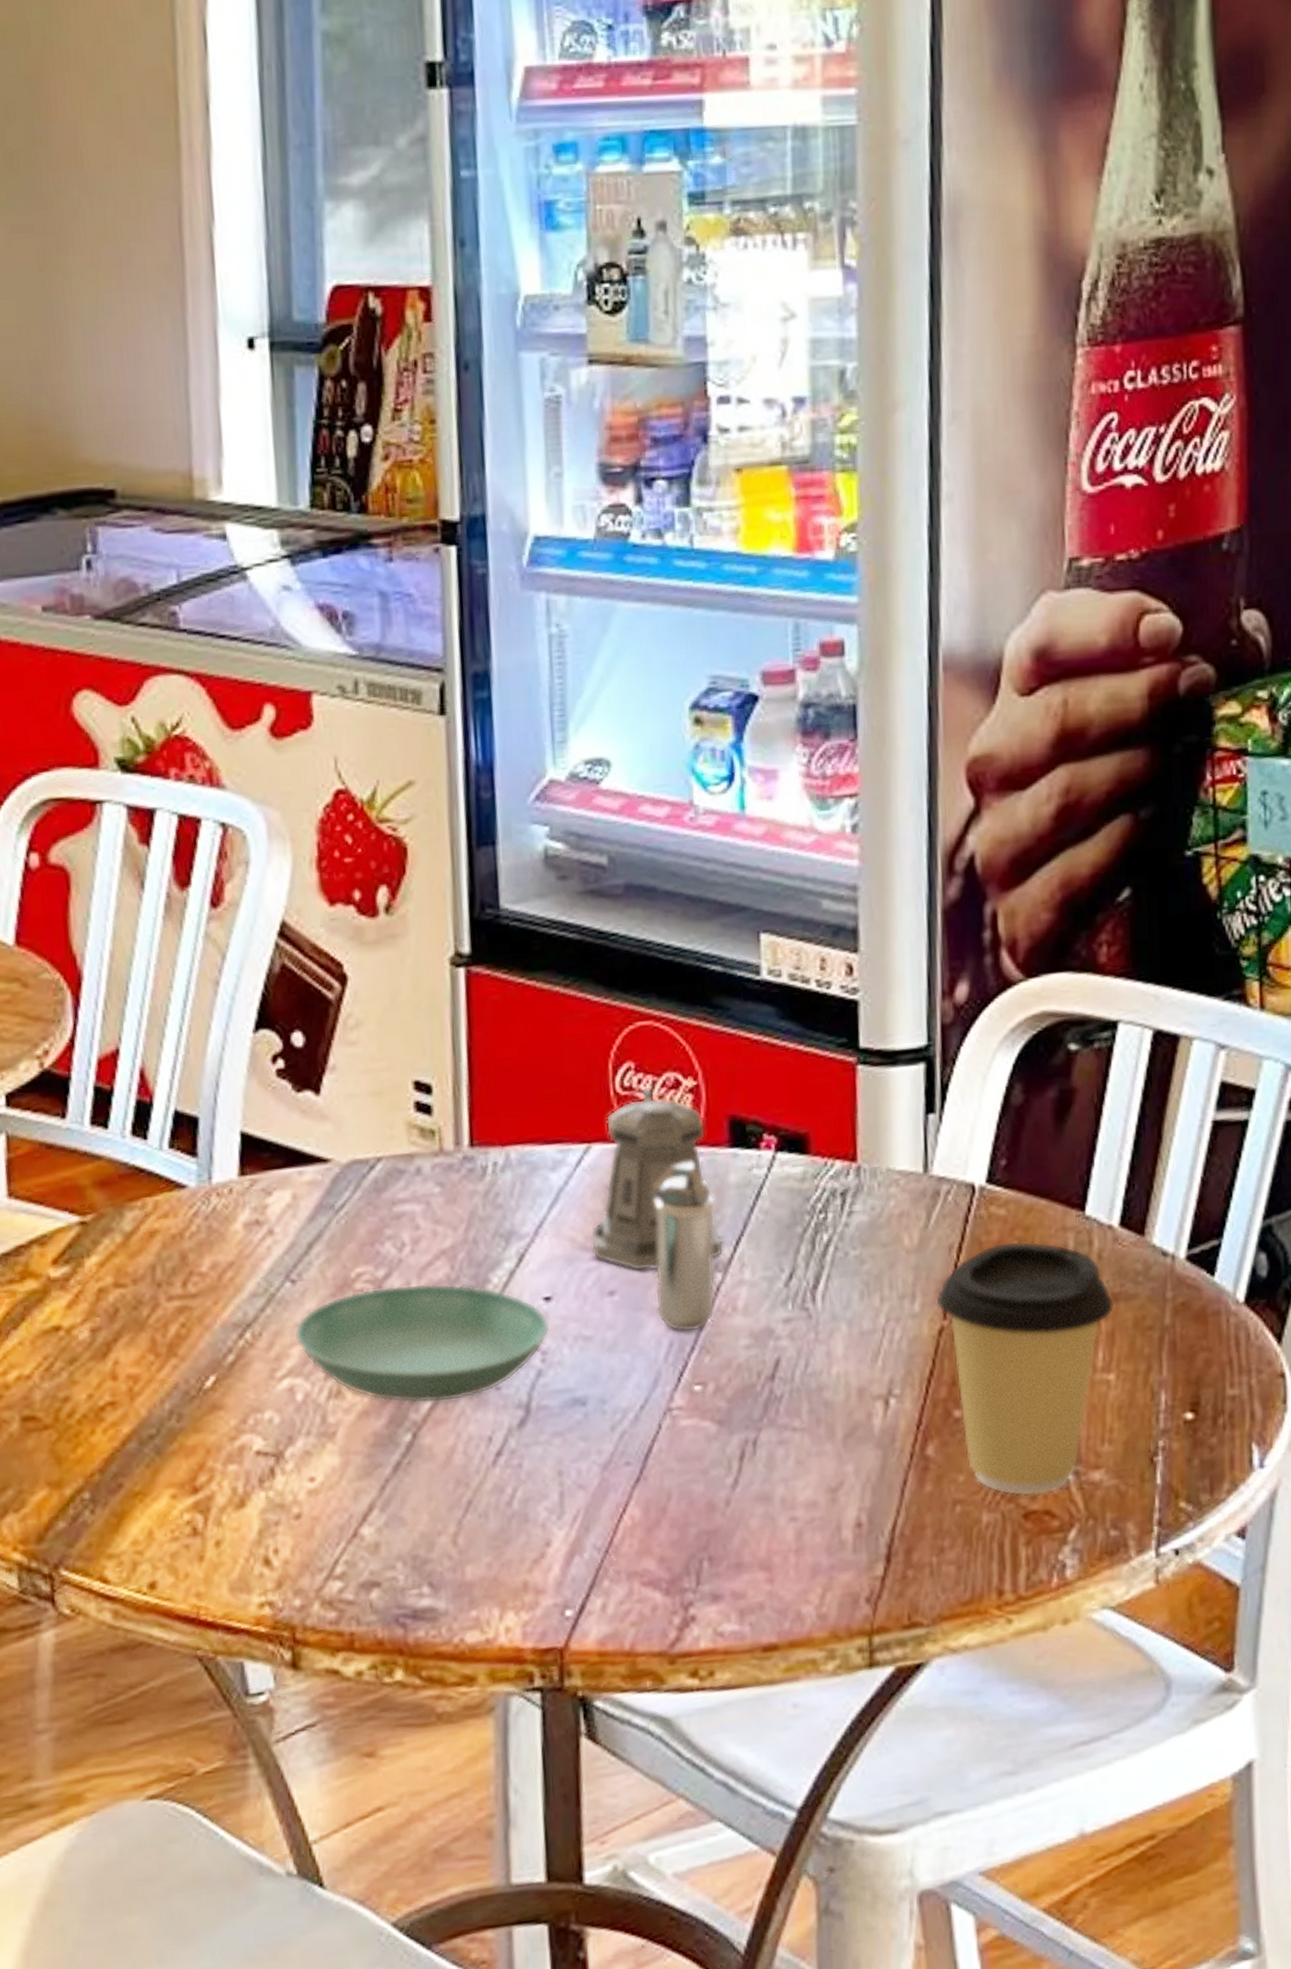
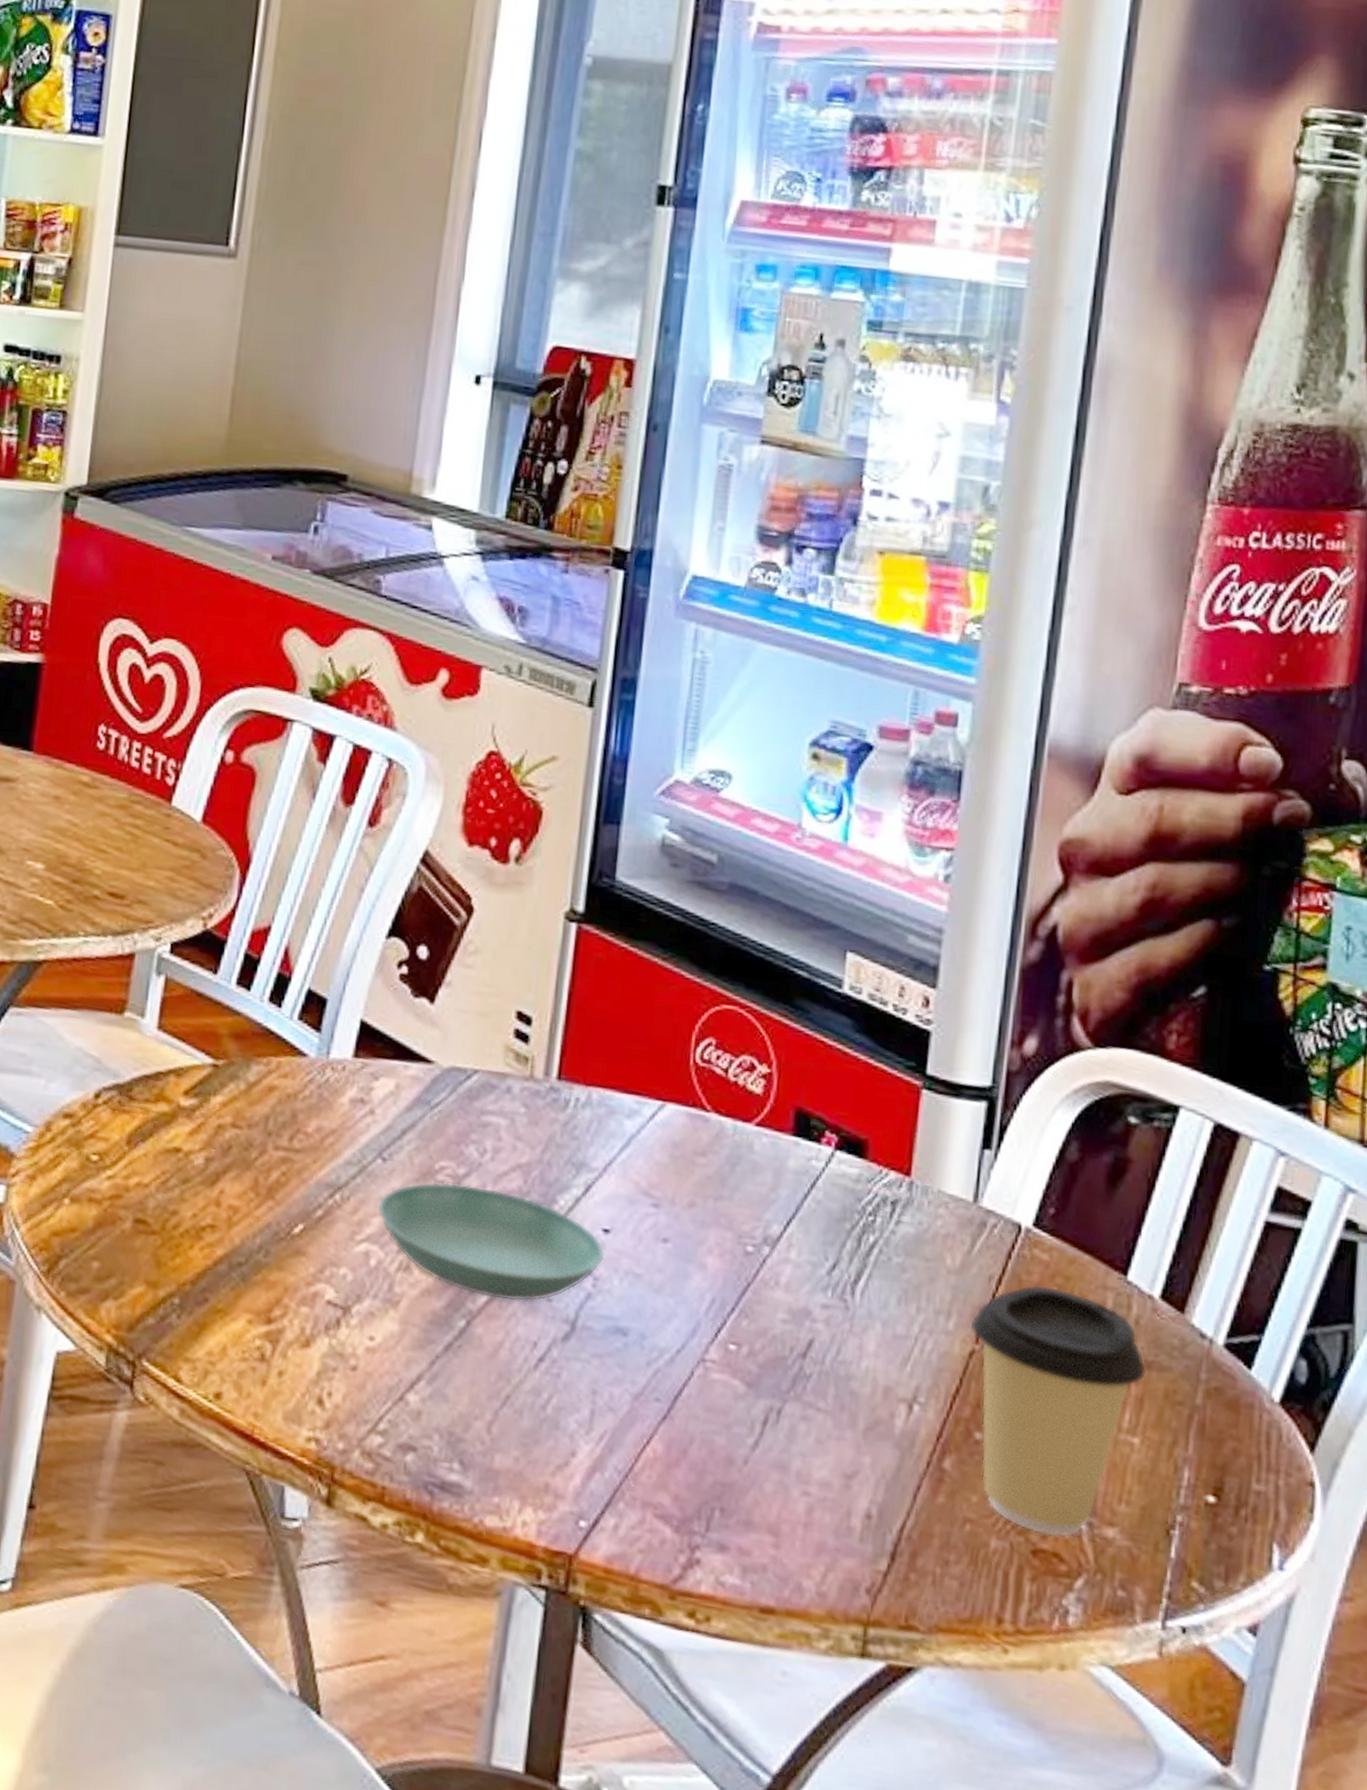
pepper shaker: present [590,1086,724,1271] -> none [653,1063,775,1233]
shaker: present [652,1161,716,1332] -> none [703,1138,773,1295]

